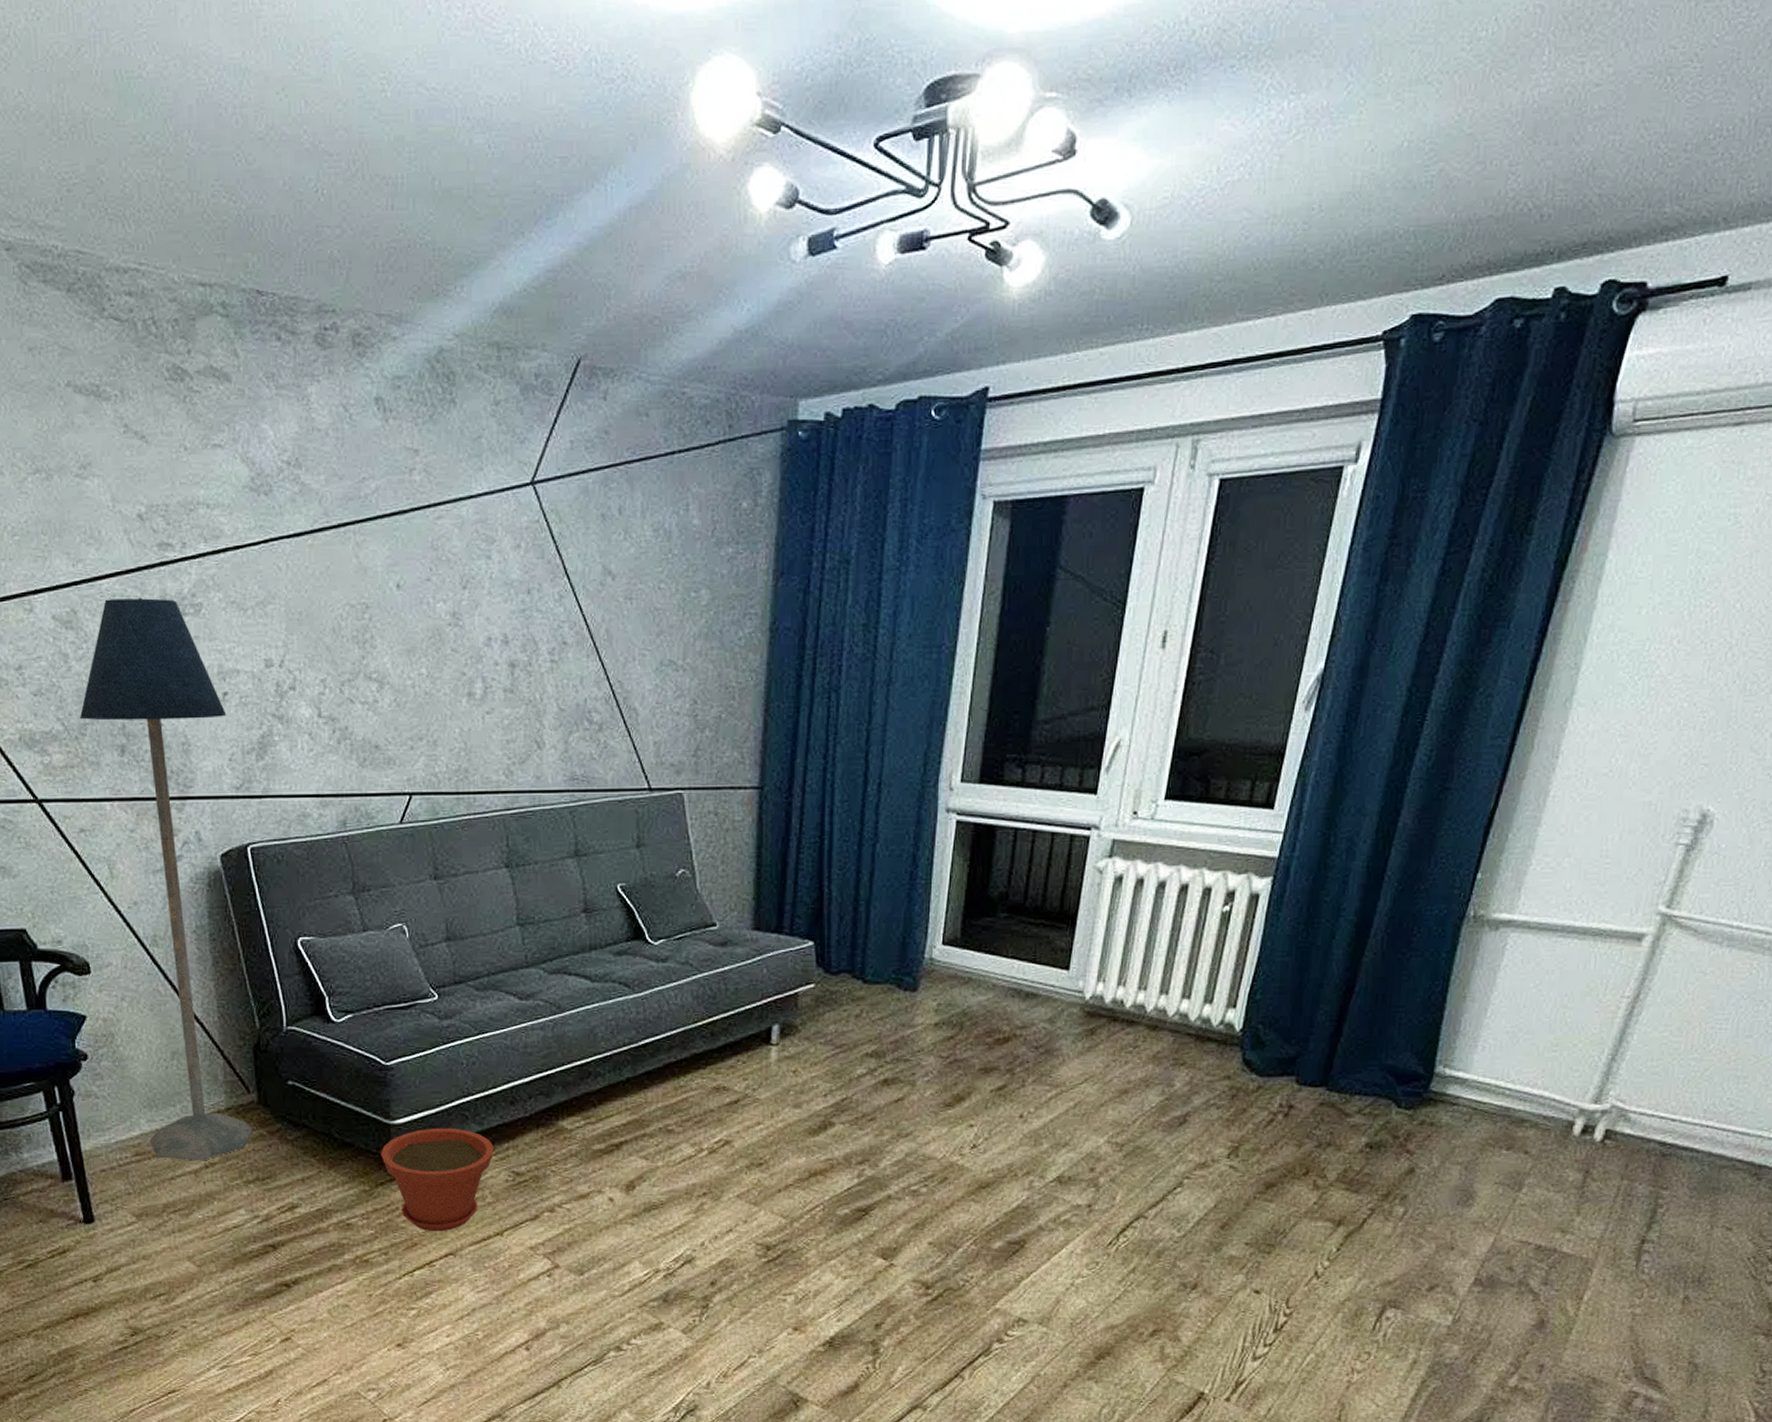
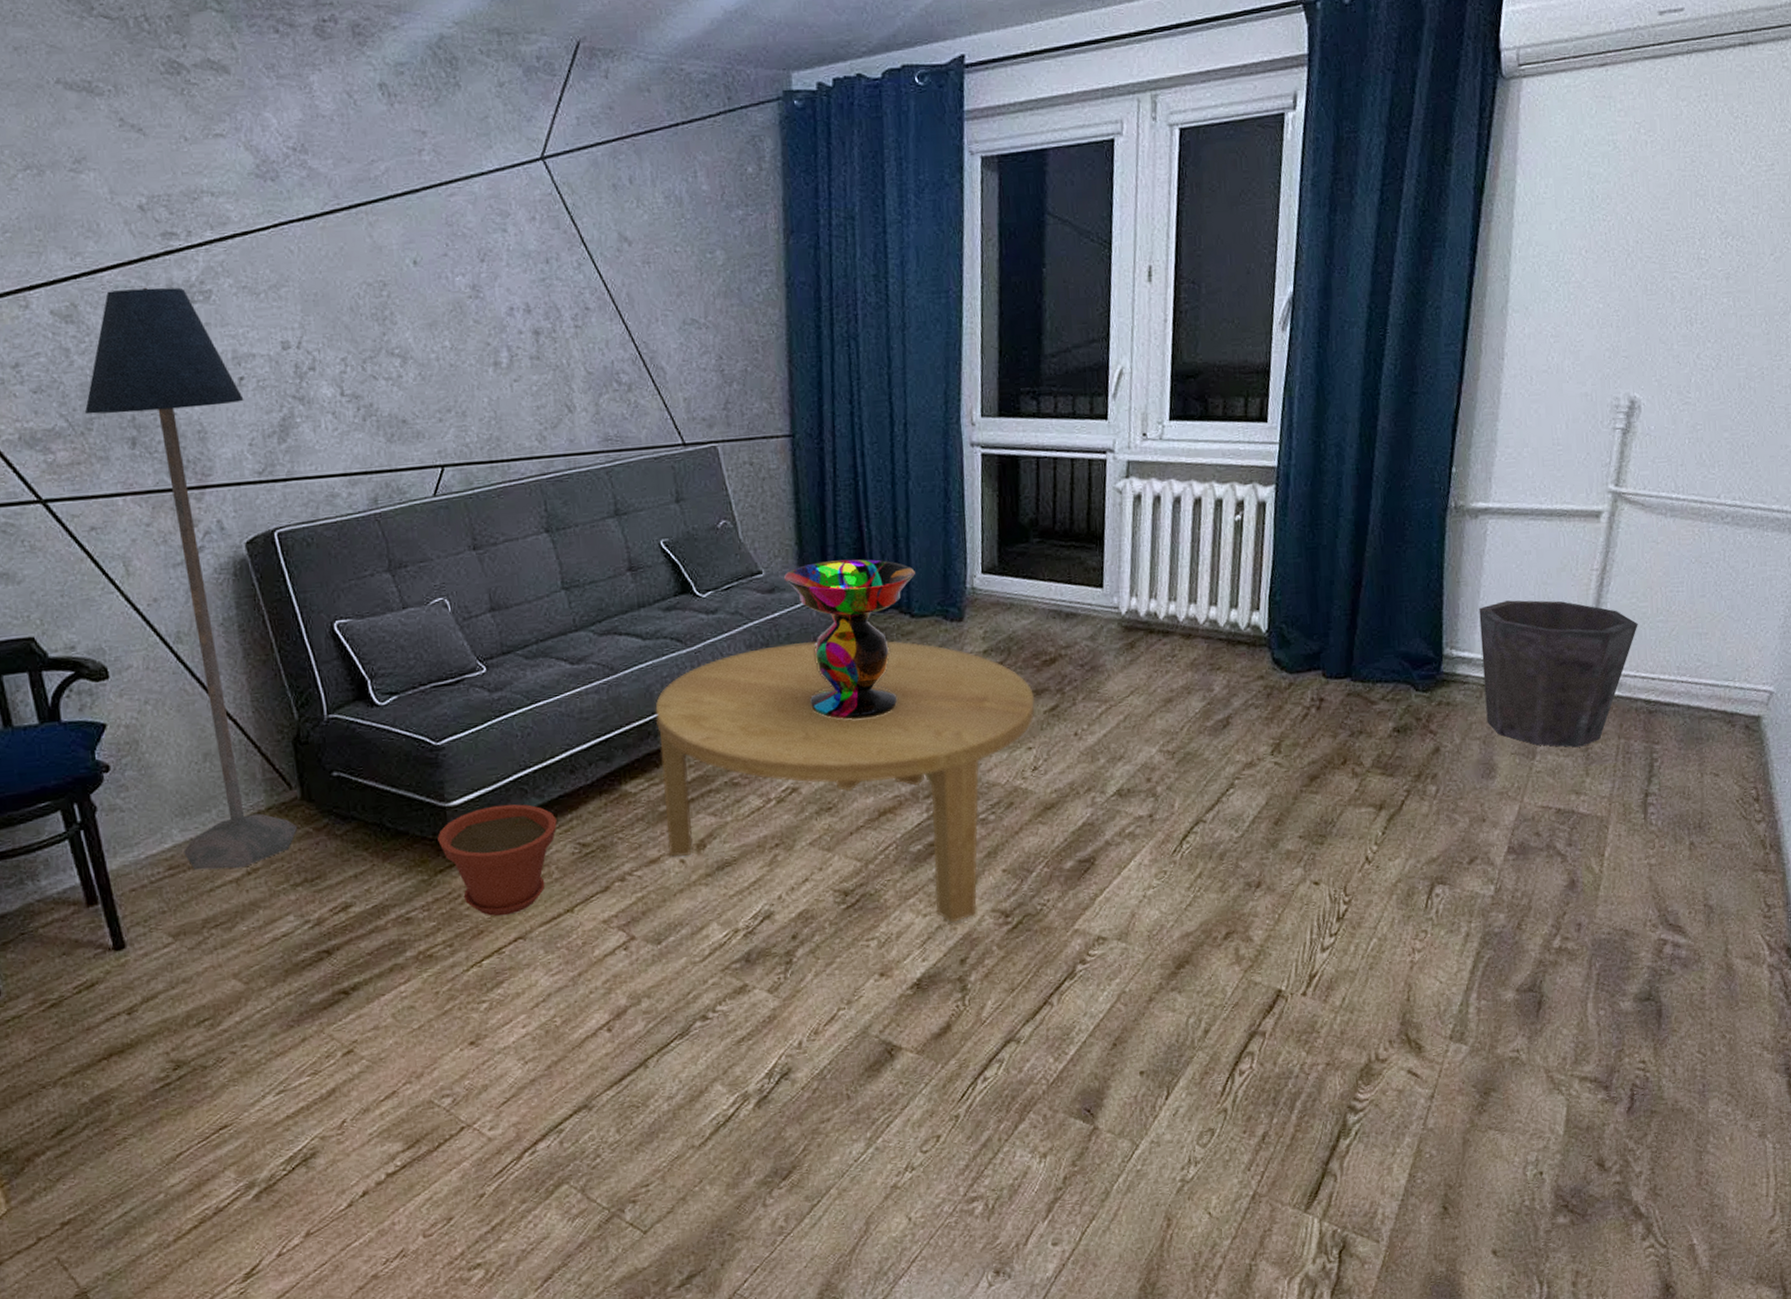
coffee table: none [598,999,983,1288] -> present [655,640,1035,923]
decorative bowl: none [738,919,873,1079] -> present [784,559,915,720]
waste bin: none [1472,1022,1666,1184] -> present [1479,600,1638,748]

